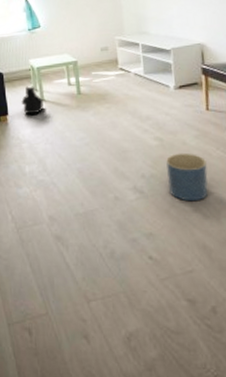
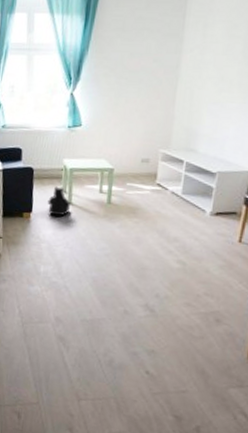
planter: present [166,152,209,202] -> none [181,279,226,329]

